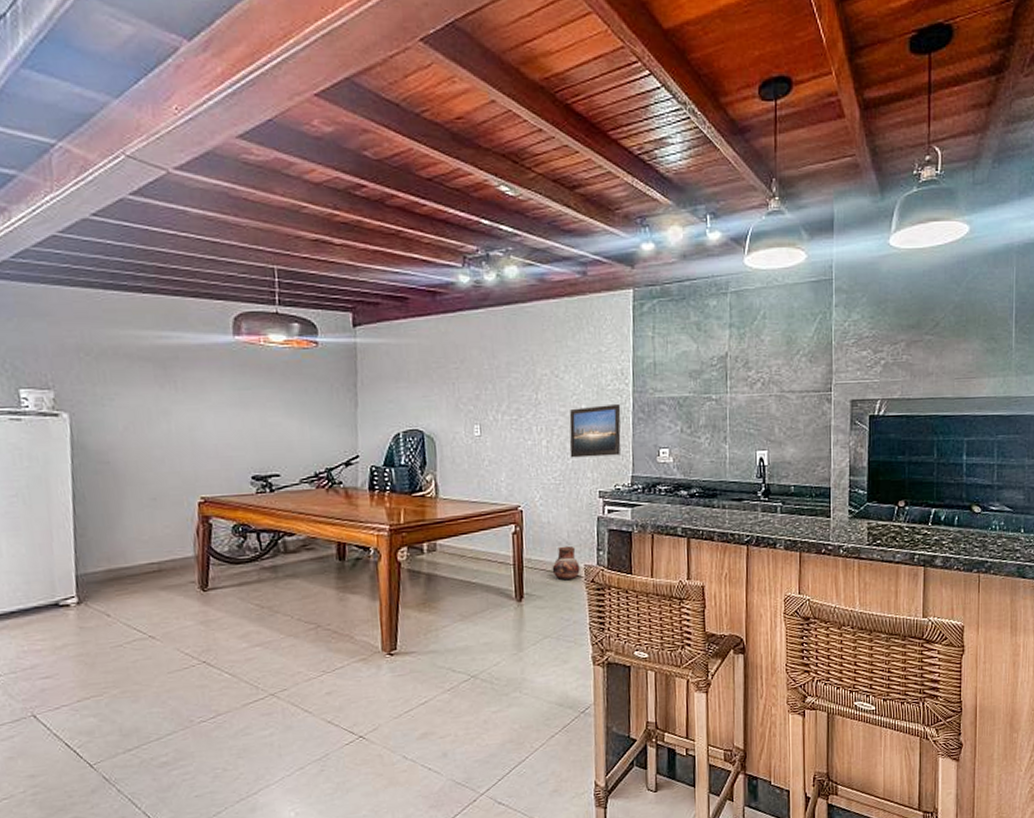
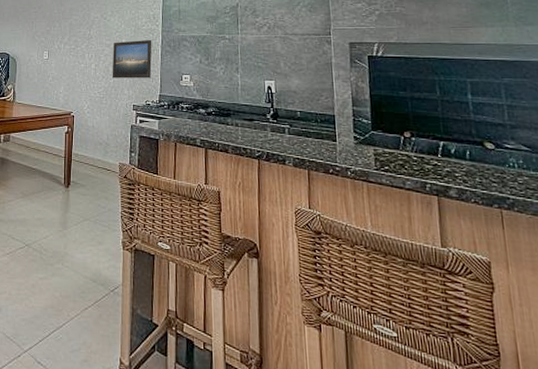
ceramic pot: present [552,545,580,581] -> none [93,146,115,174]

